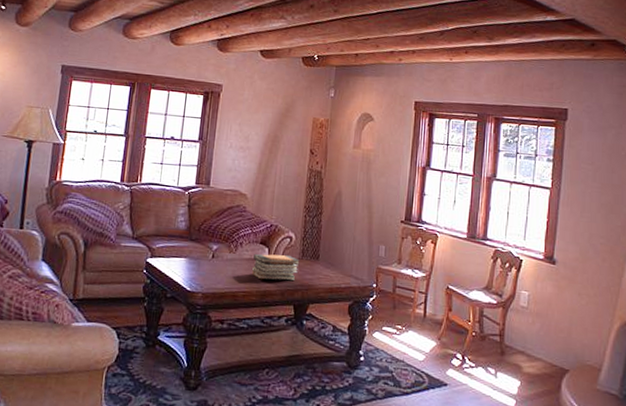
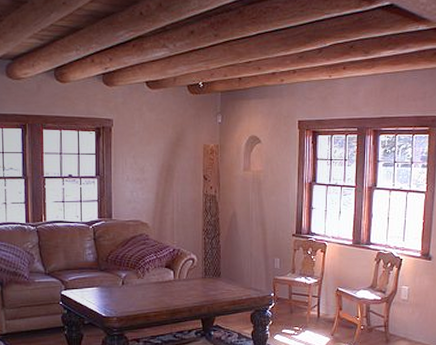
book stack: present [252,253,300,281] -> none [160,276,203,300]

